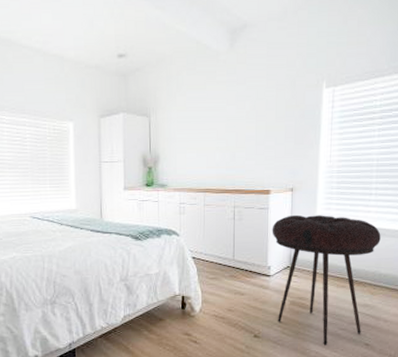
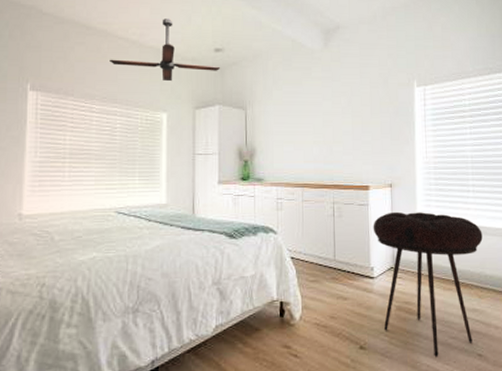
ceiling fan: none [16,24,124,90] -> present [110,19,221,82]

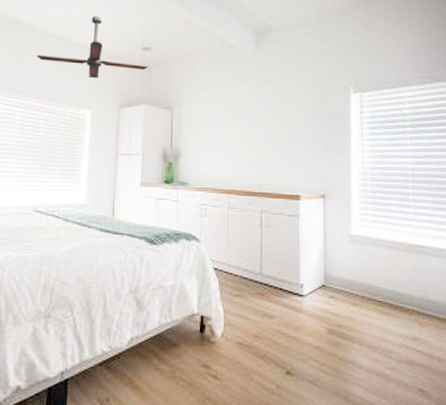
stool: present [373,211,483,357] -> none [303,224,425,389]

